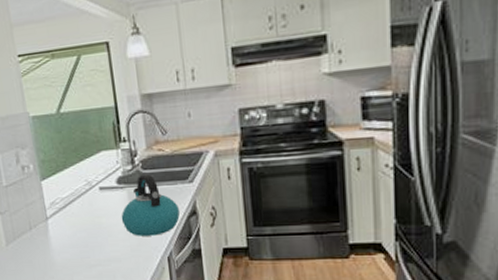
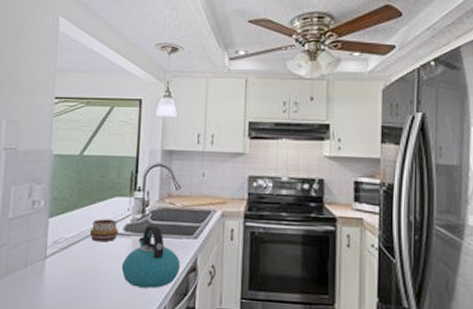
decorative bowl: none [83,174,112,198] -> present [89,219,118,242]

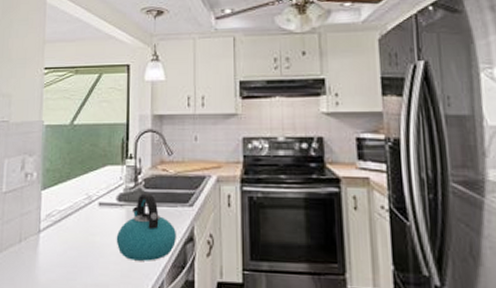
decorative bowl: present [89,219,118,242] -> none [82,189,111,214]

